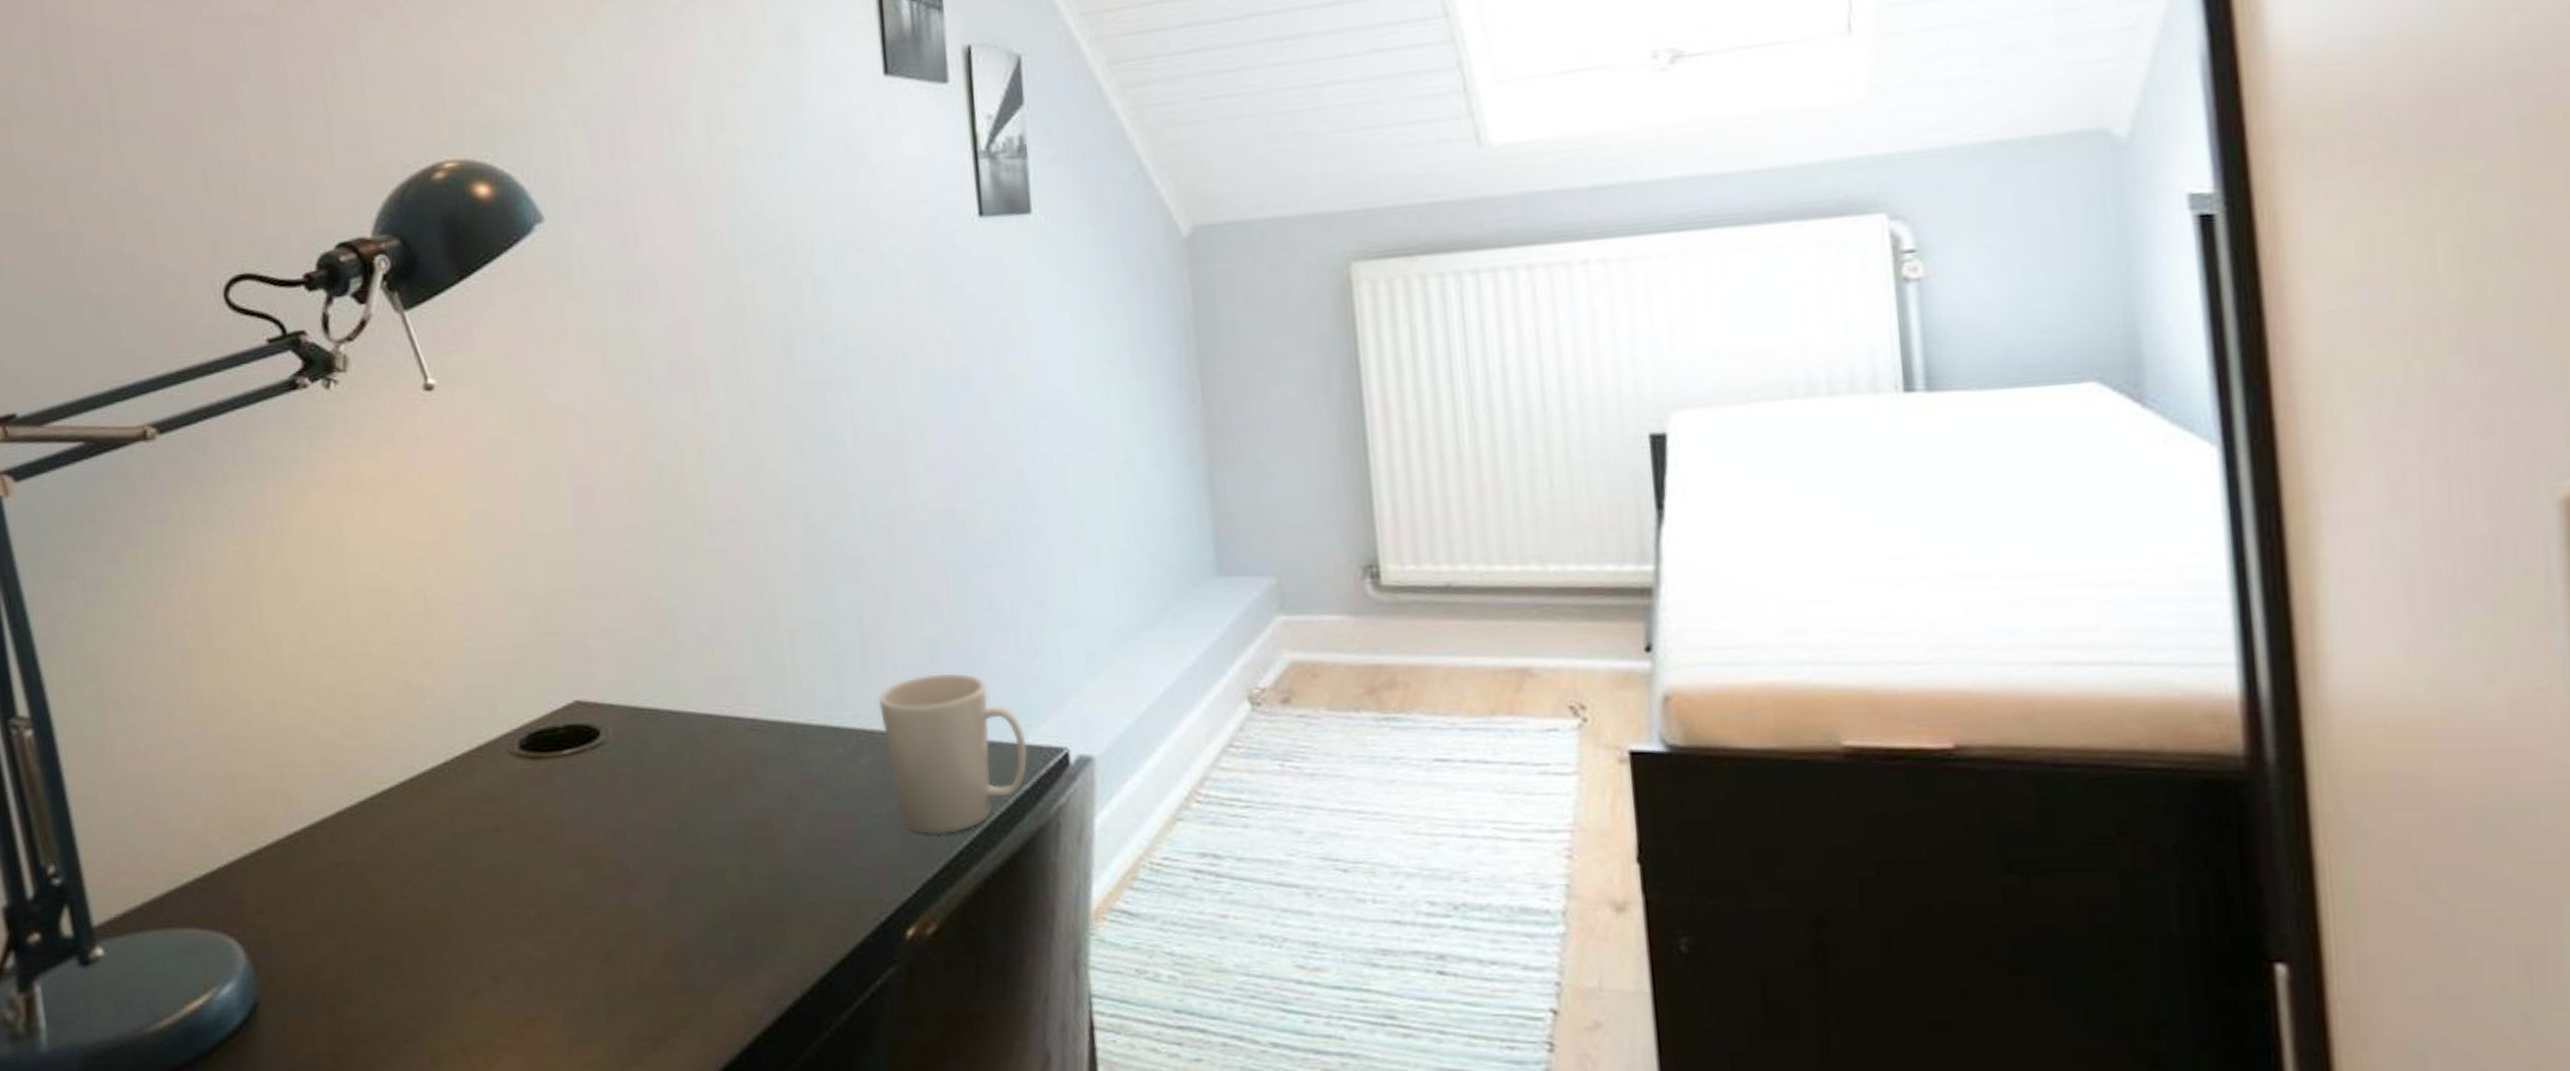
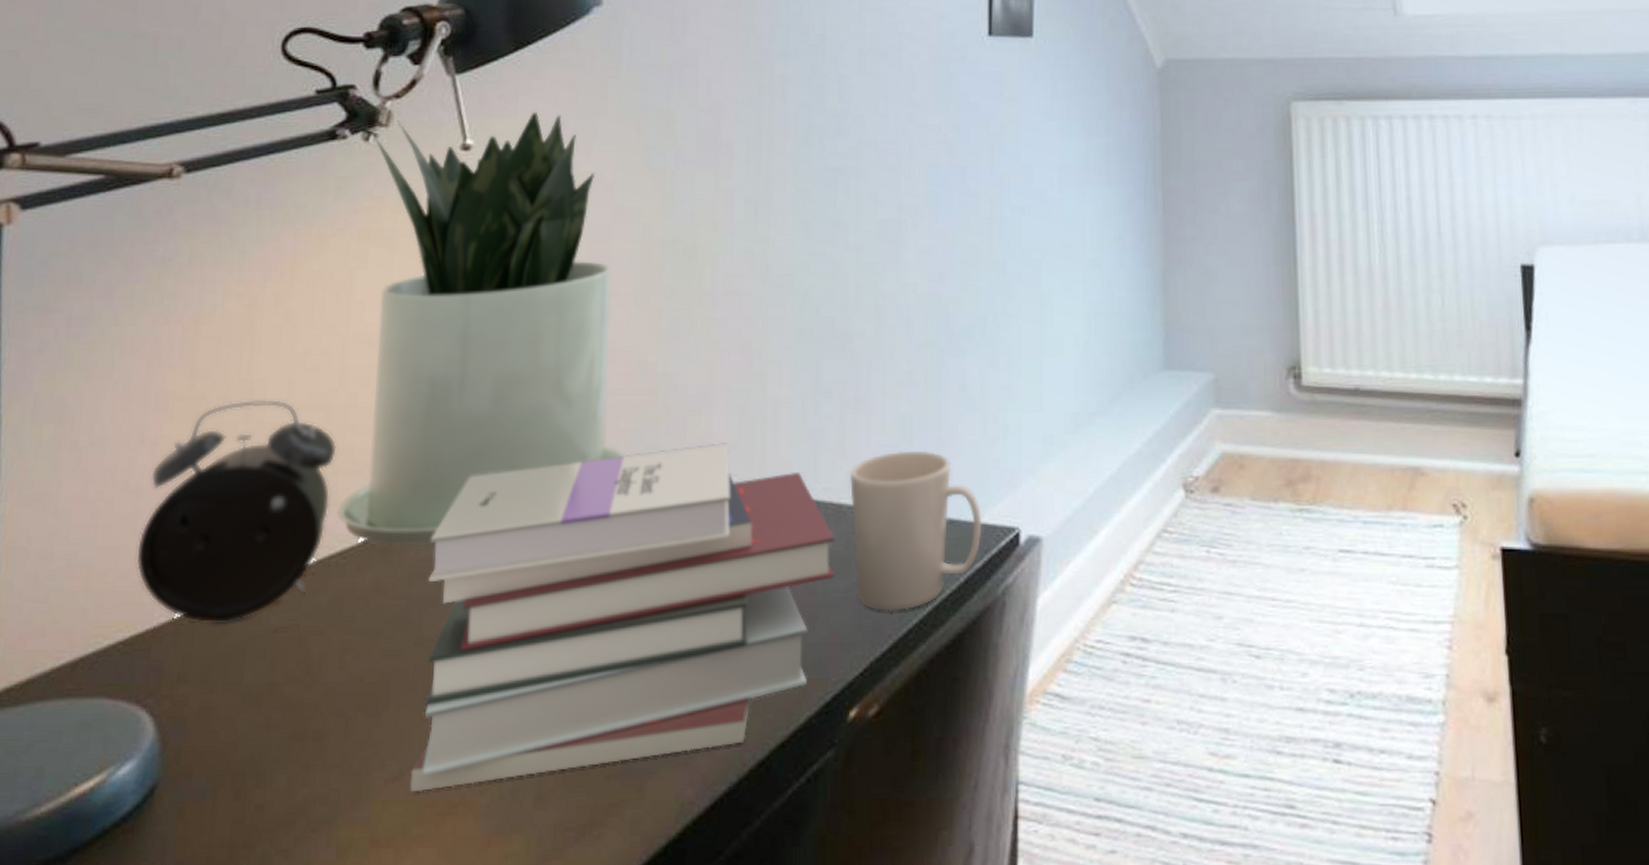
alarm clock: none [191,651,363,861] -> present [135,399,337,624]
planter: none [335,344,645,785] -> present [337,112,627,545]
books: none [464,674,876,1008] -> present [410,443,836,793]

